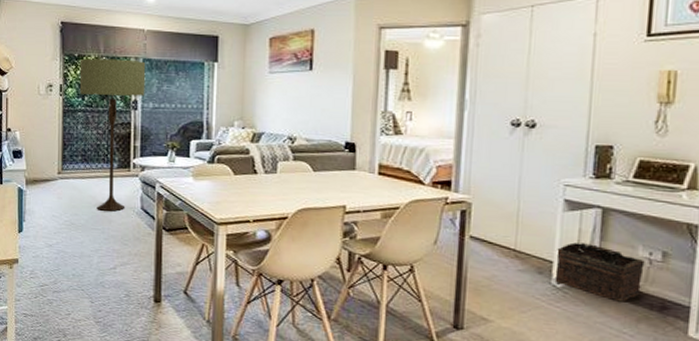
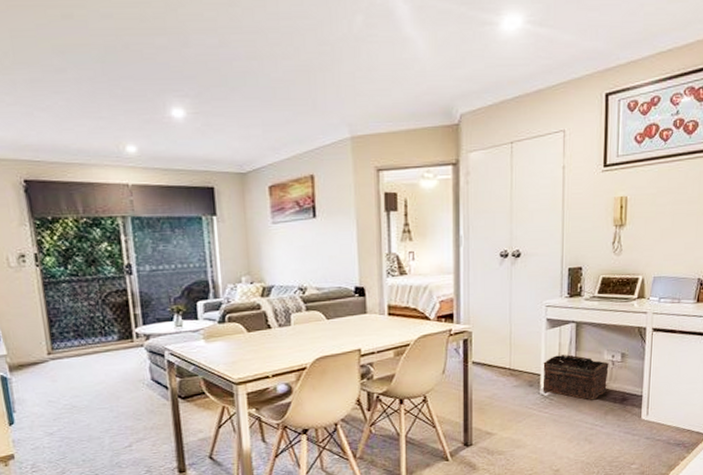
floor lamp: present [79,58,146,211] -> none [55,219,139,388]

